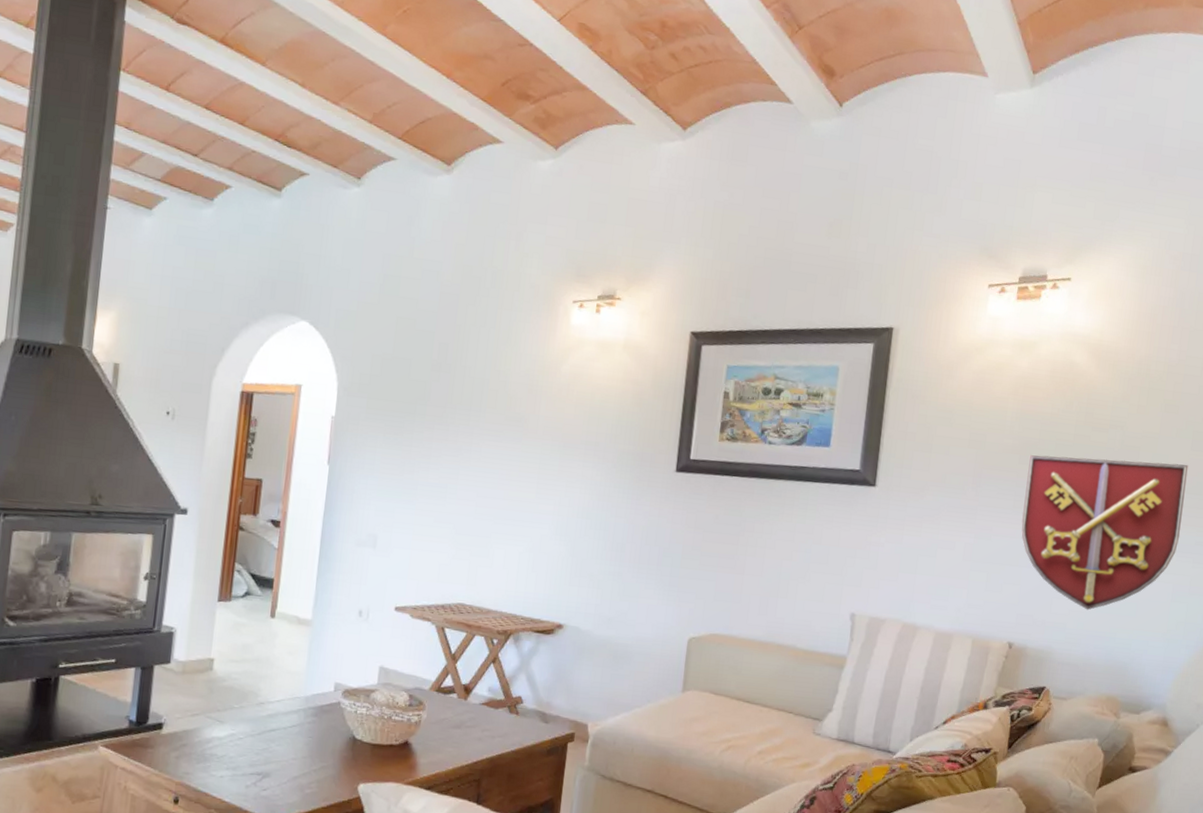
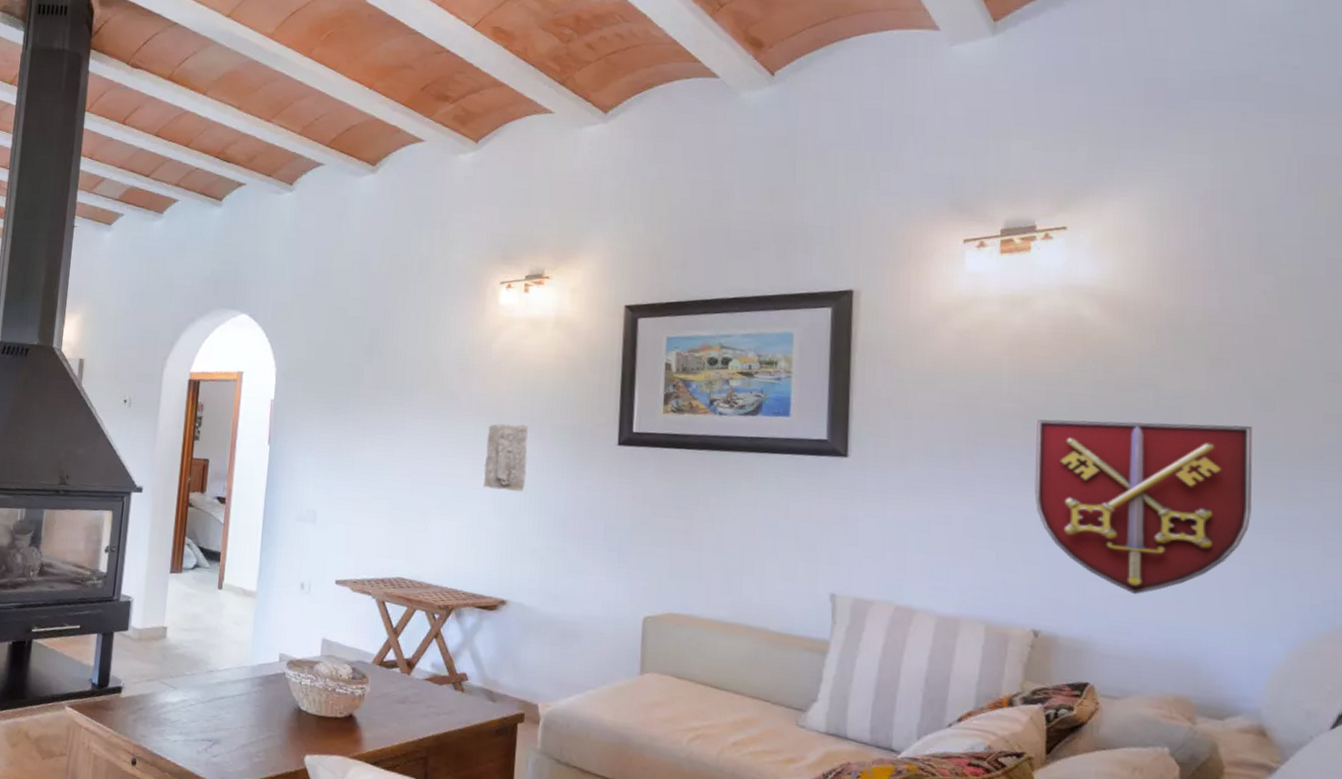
stone relief: none [546,448,593,517] -> present [483,424,528,492]

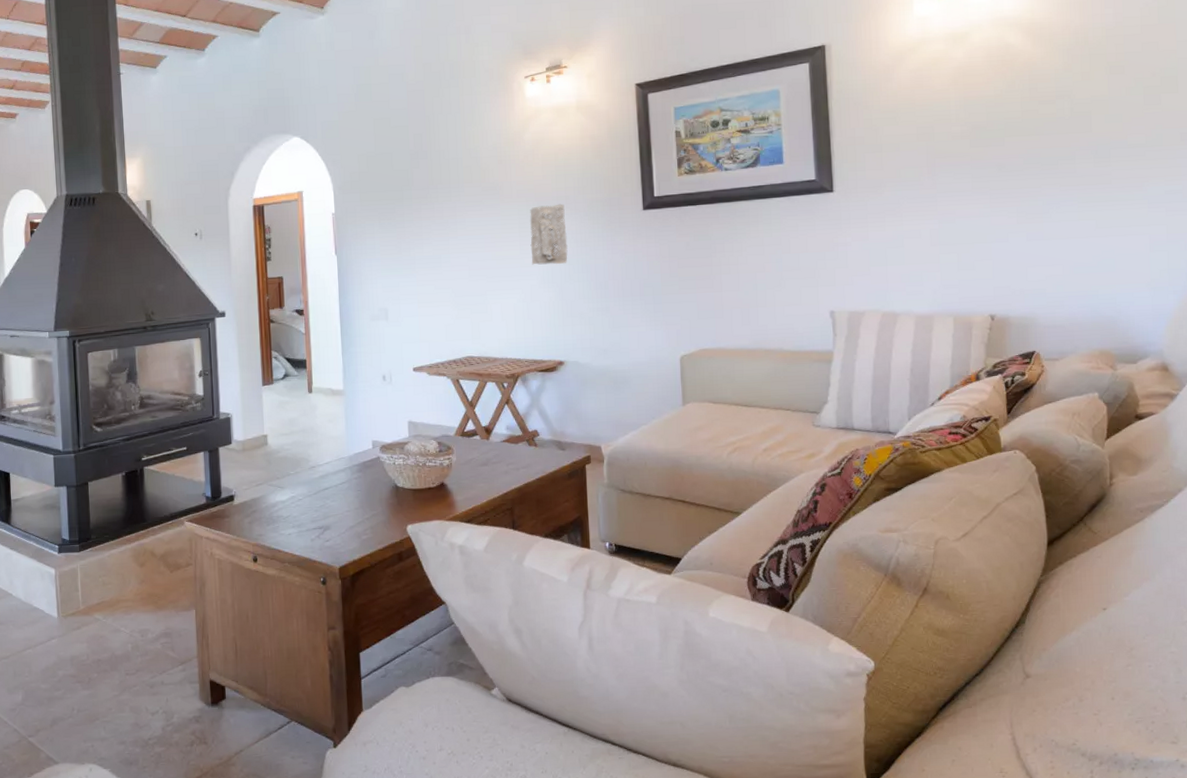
decorative shield: present [1033,419,1253,595] -> none [980,119,1148,273]

